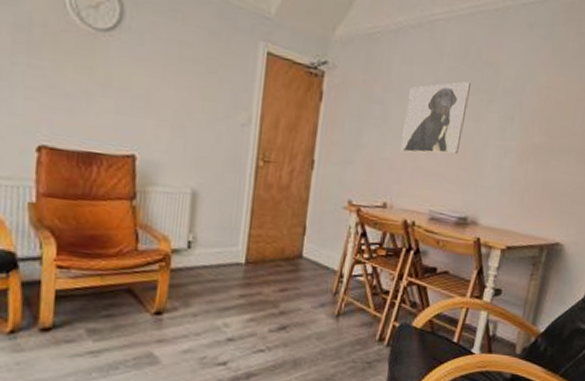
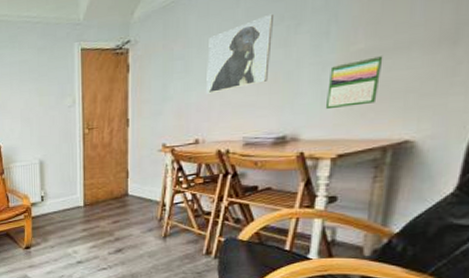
calendar: none [502,153,550,200] -> present [325,55,383,110]

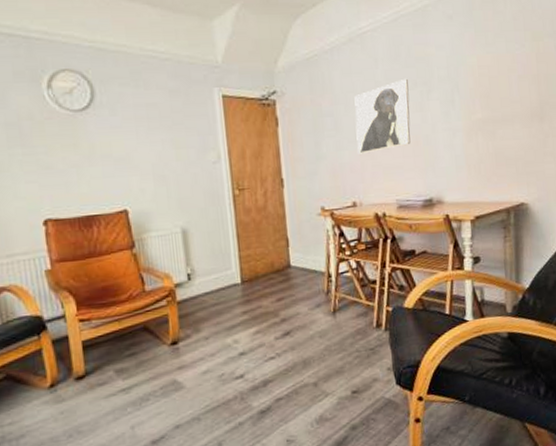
calendar: present [325,55,383,110] -> none [459,125,497,174]

